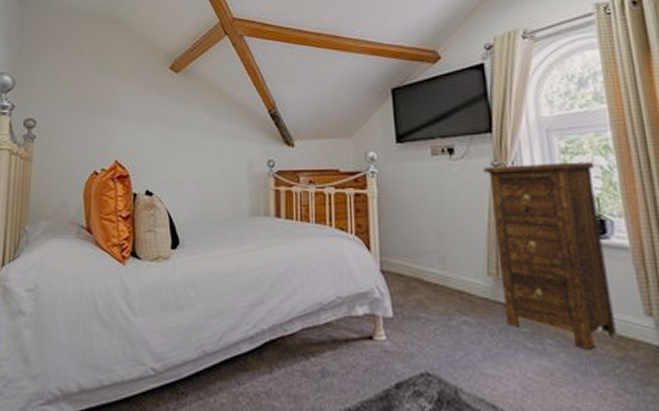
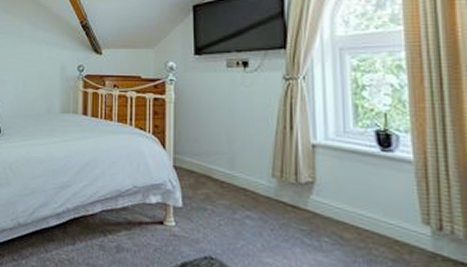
cabinet: present [483,161,618,349] -> none [275,79,394,250]

